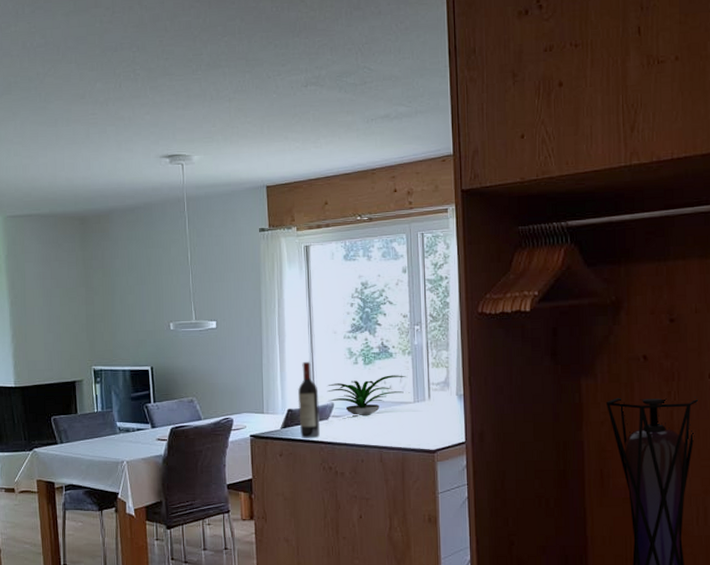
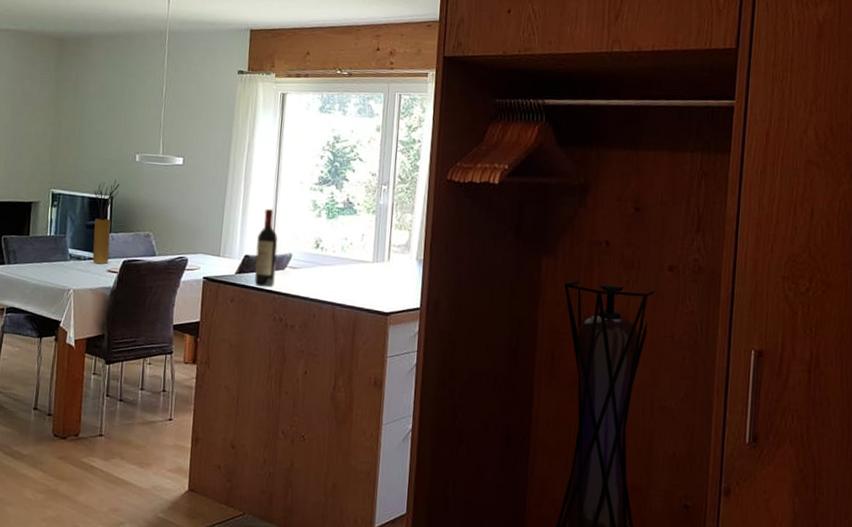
vase: none [133,350,158,434] -> present [92,180,120,264]
plant: present [327,375,410,415] -> none [286,232,370,270]

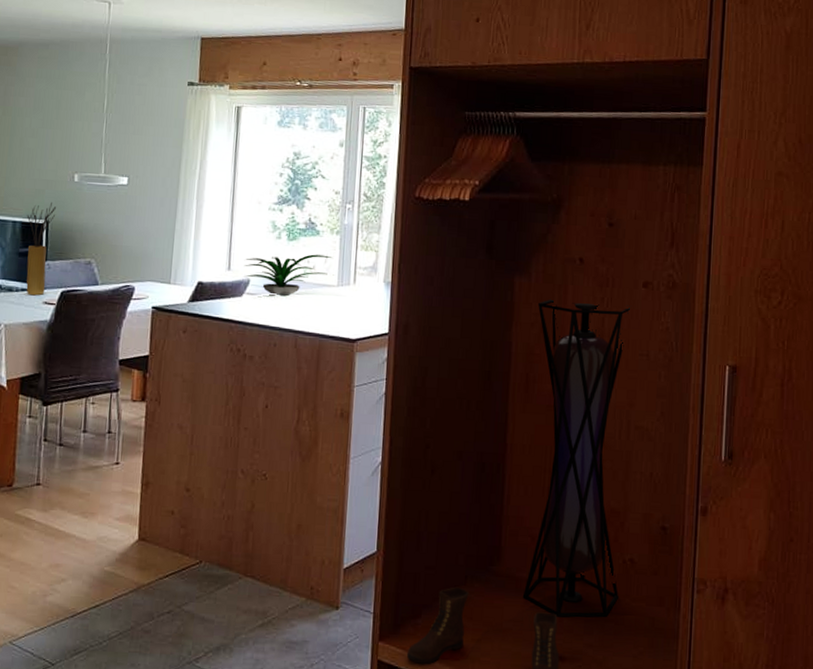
wine bottle: present [254,208,278,289] -> none [209,230,235,317]
plant: none [286,232,370,270] -> present [243,254,334,296]

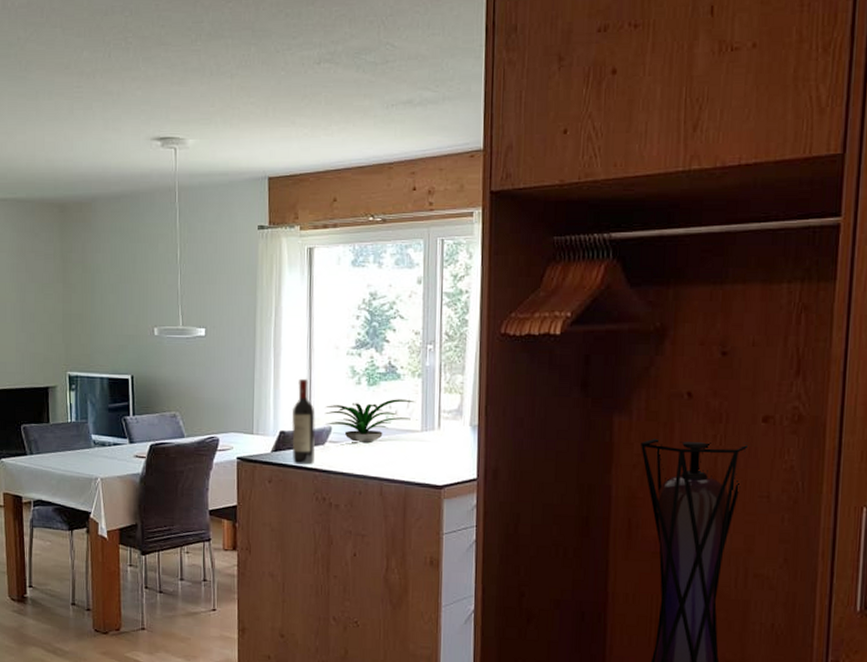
vase: present [26,202,57,296] -> none [112,357,140,450]
wine bottle: none [209,230,235,317] -> present [291,378,316,466]

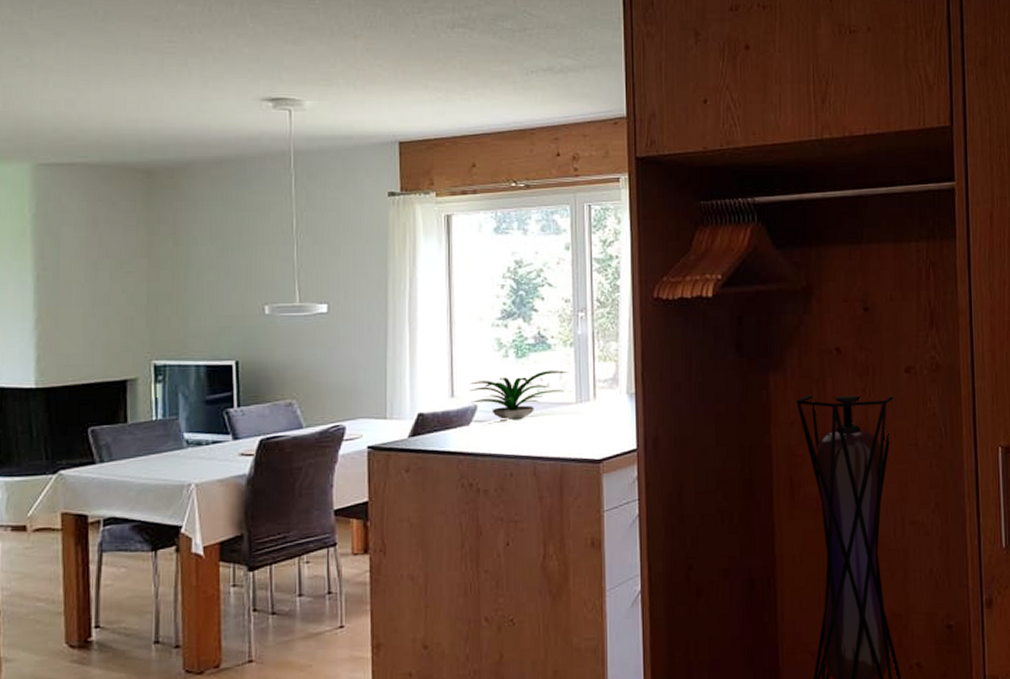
wine bottle: present [291,378,316,466] -> none [431,354,460,450]

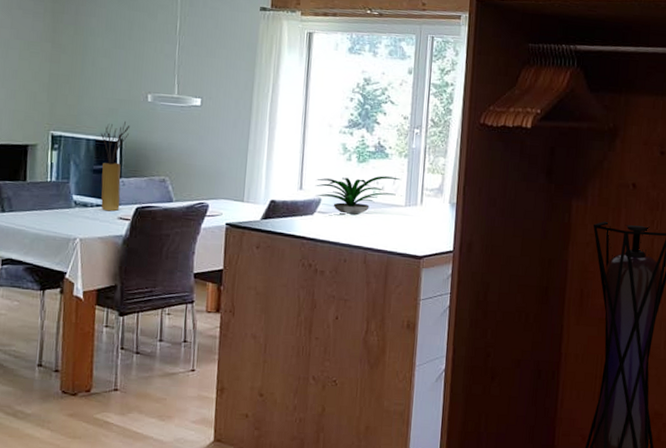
vase: none [211,340,247,448] -> present [100,121,131,212]

